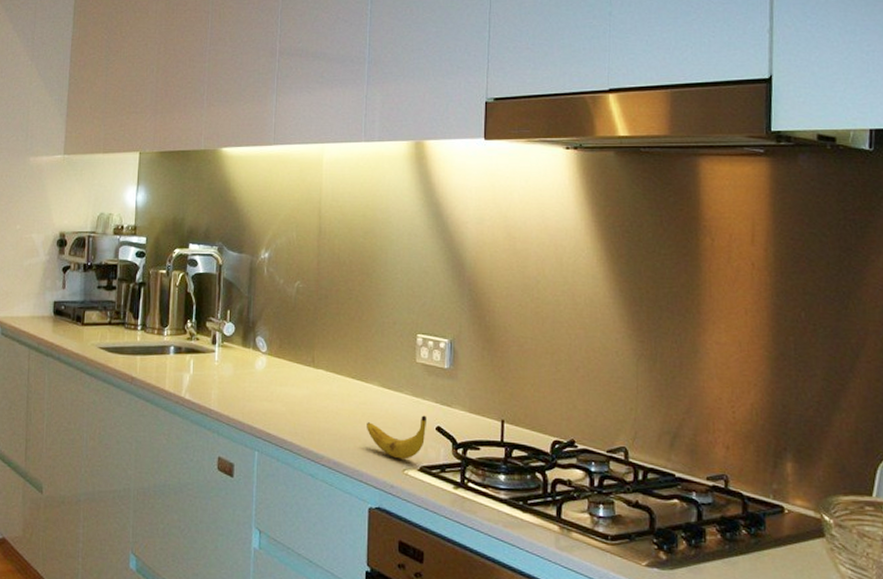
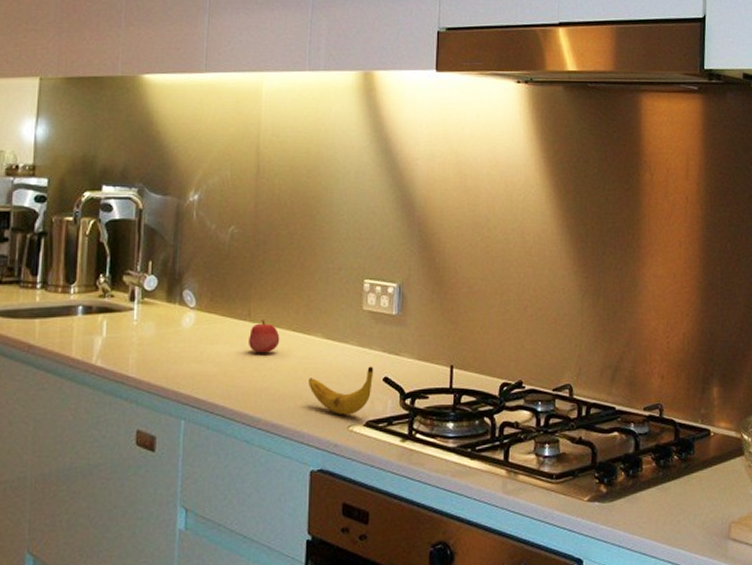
apple: none [313,366,341,396] -> present [249,319,280,353]

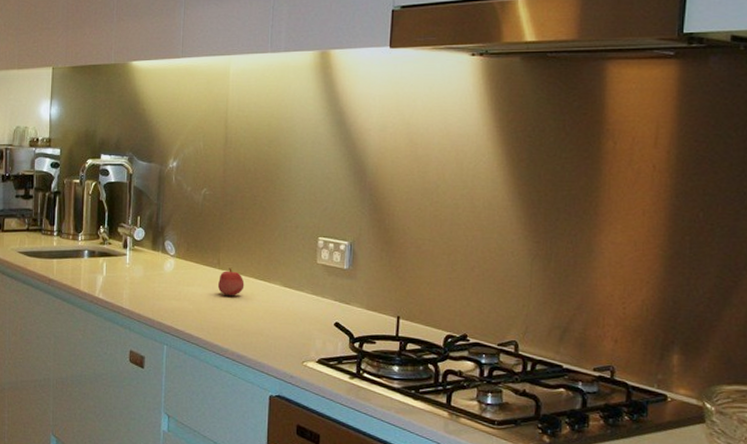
banana: present [309,366,373,415] -> none [269,312,325,352]

